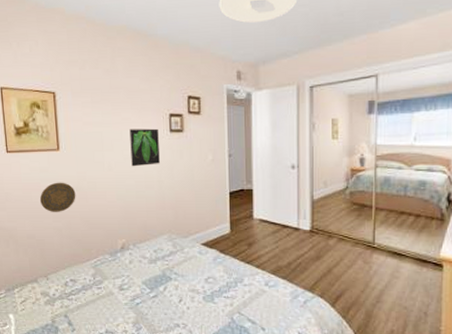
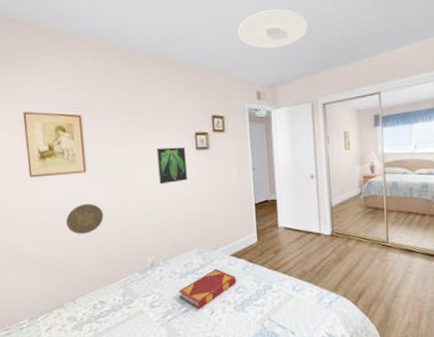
hardback book: none [147,257,206,297] -> present [178,268,236,310]

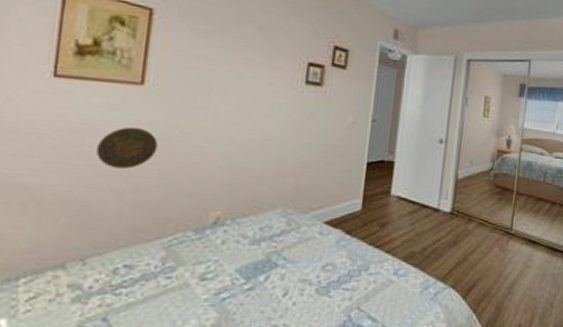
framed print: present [157,146,187,185] -> none [247,72,291,120]
hardback book: present [178,268,236,310] -> none [243,237,326,289]

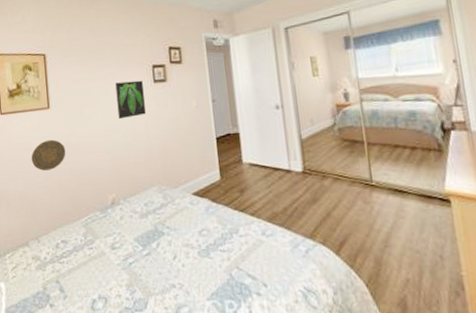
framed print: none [247,72,291,120] -> present [115,80,146,120]

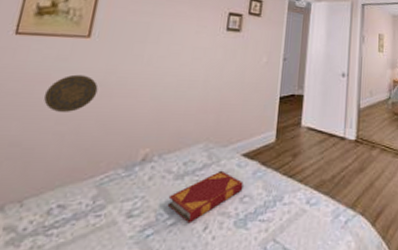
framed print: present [115,80,146,120] -> none [176,23,214,64]
hardback book: none [139,208,200,254] -> present [167,170,244,224]

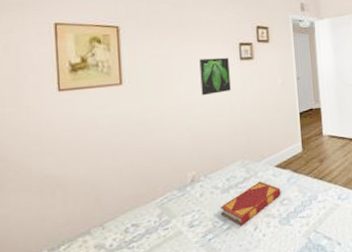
decorative plate: present [43,74,98,112] -> none [96,117,140,152]
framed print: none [176,23,214,64] -> present [199,57,231,96]

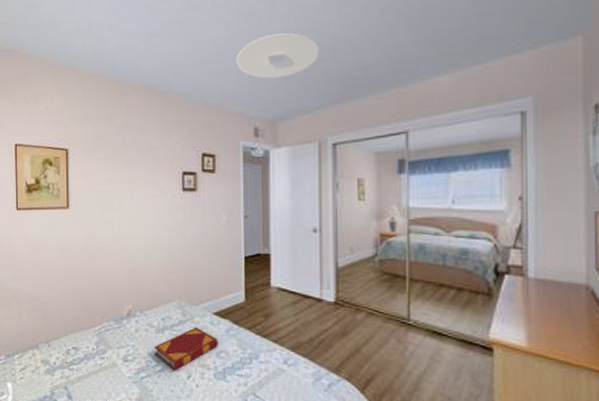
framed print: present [199,57,231,96] -> none [141,187,171,227]

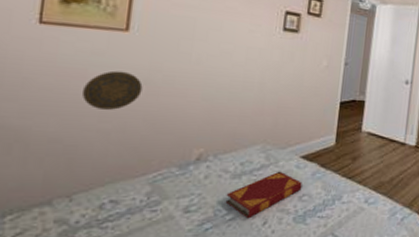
decorative plate: none [46,241,83,273] -> present [81,70,143,110]

